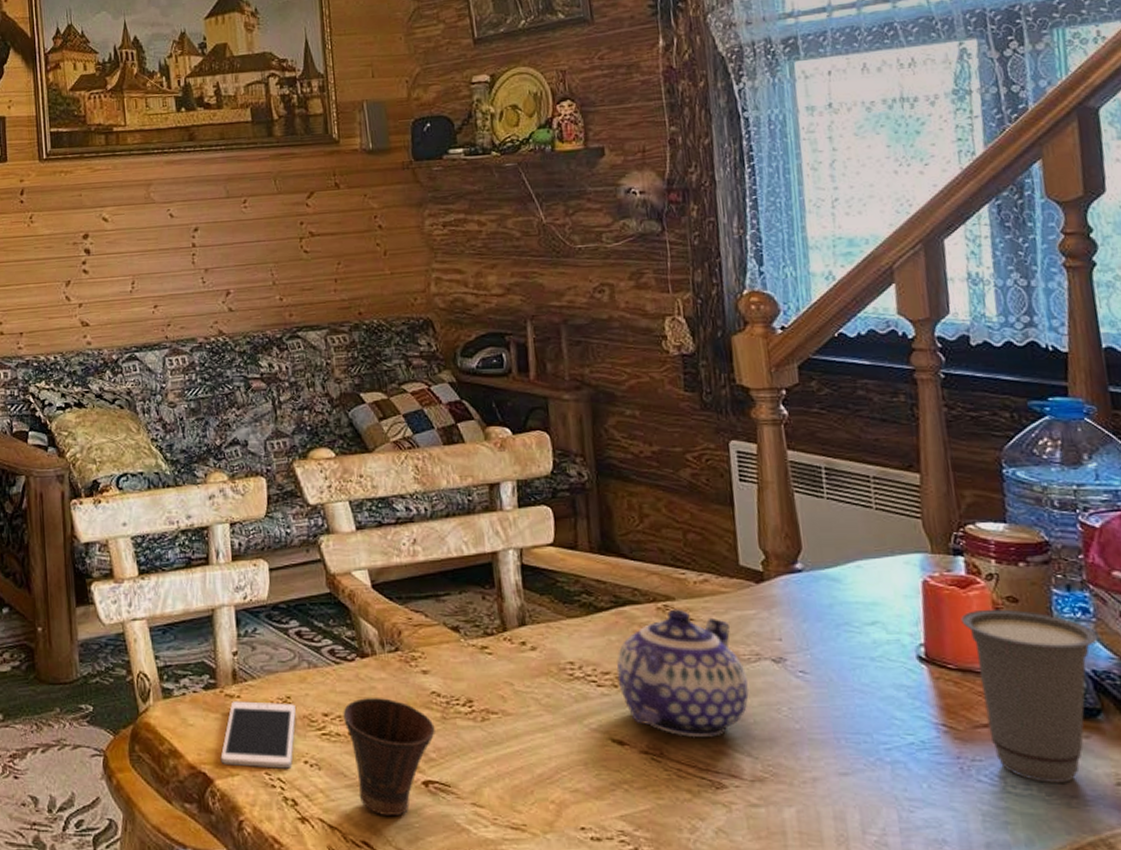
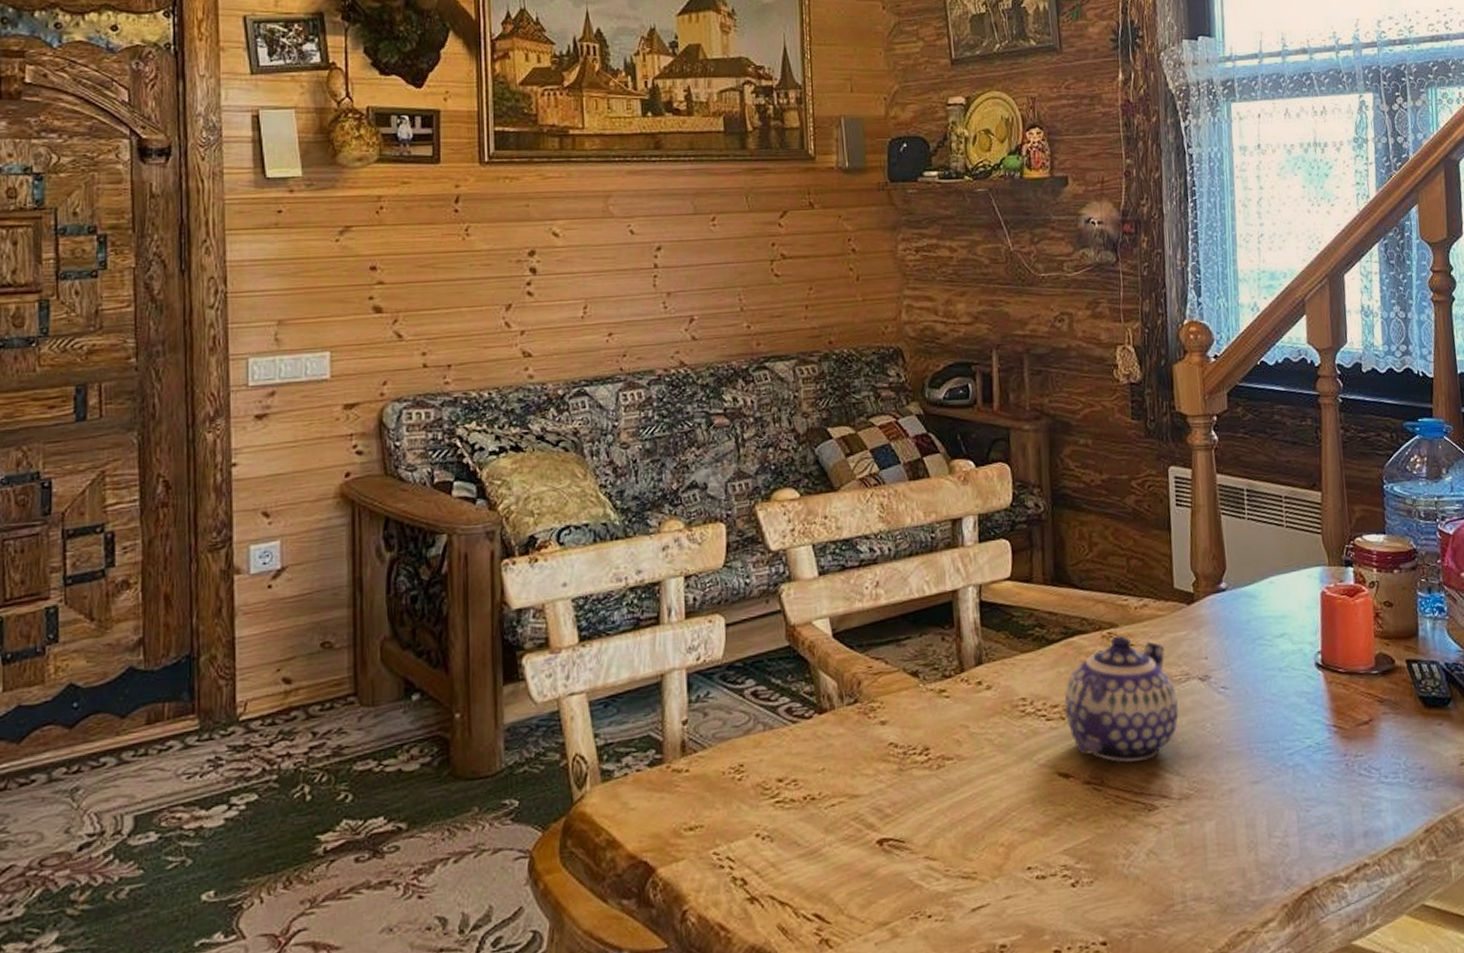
cell phone: present [220,701,296,769] -> none [664,772,749,850]
cup: present [343,698,435,817] -> none [798,755,891,884]
cup: present [961,609,1099,783] -> none [1349,613,1450,770]

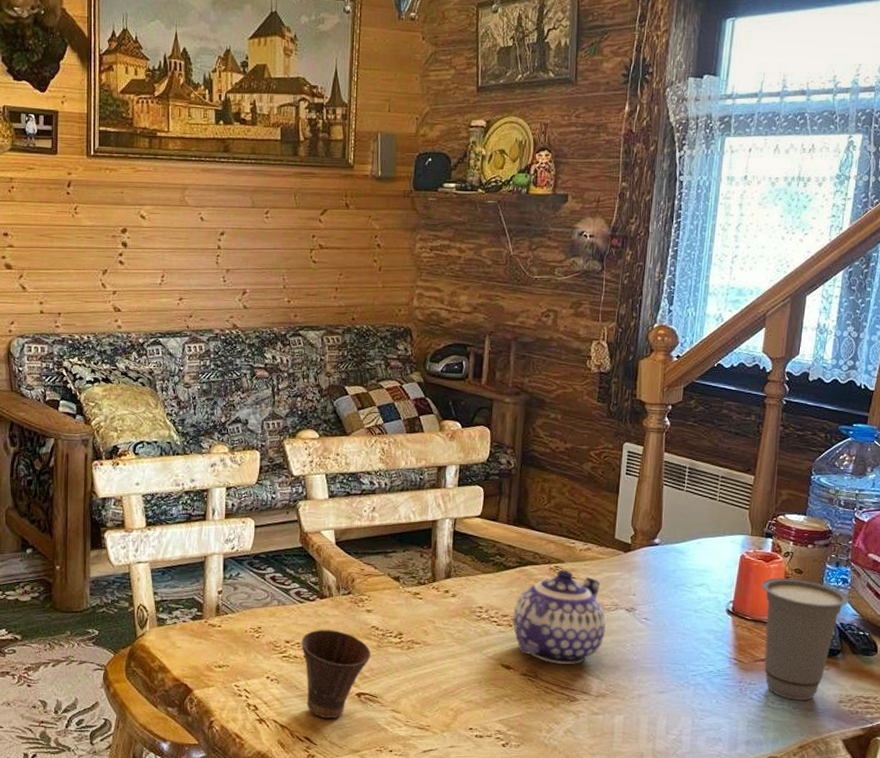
cup: none [798,755,891,884] -> present [301,630,371,719]
cup: none [1349,613,1450,770] -> present [761,577,849,700]

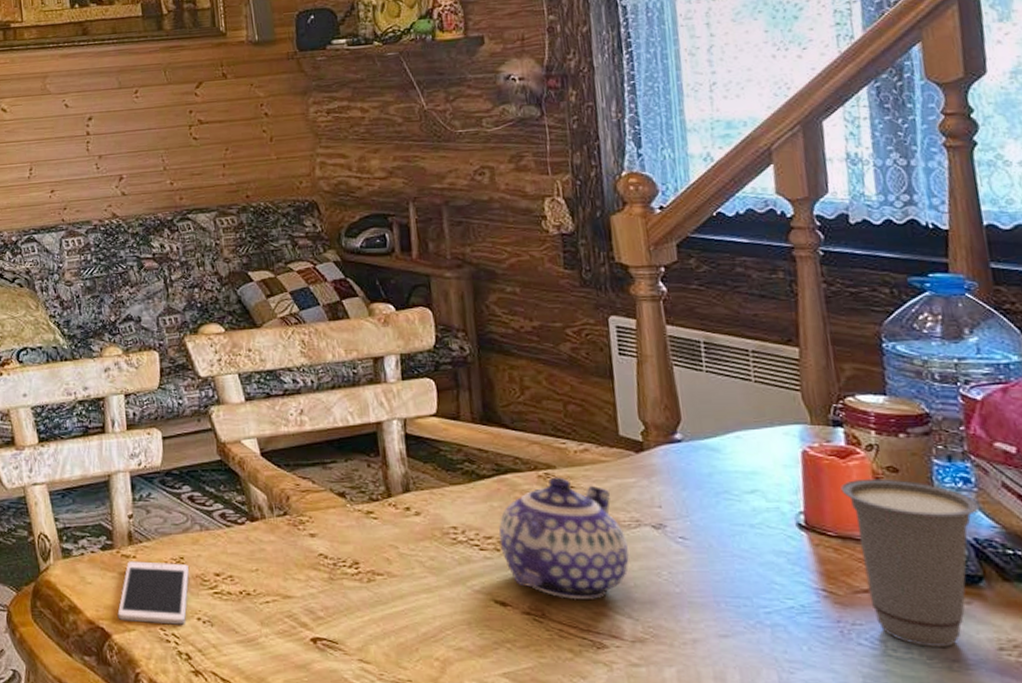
cell phone: none [200,630,264,682] -> present [117,561,189,625]
cup: present [301,630,371,719] -> none [234,559,323,671]

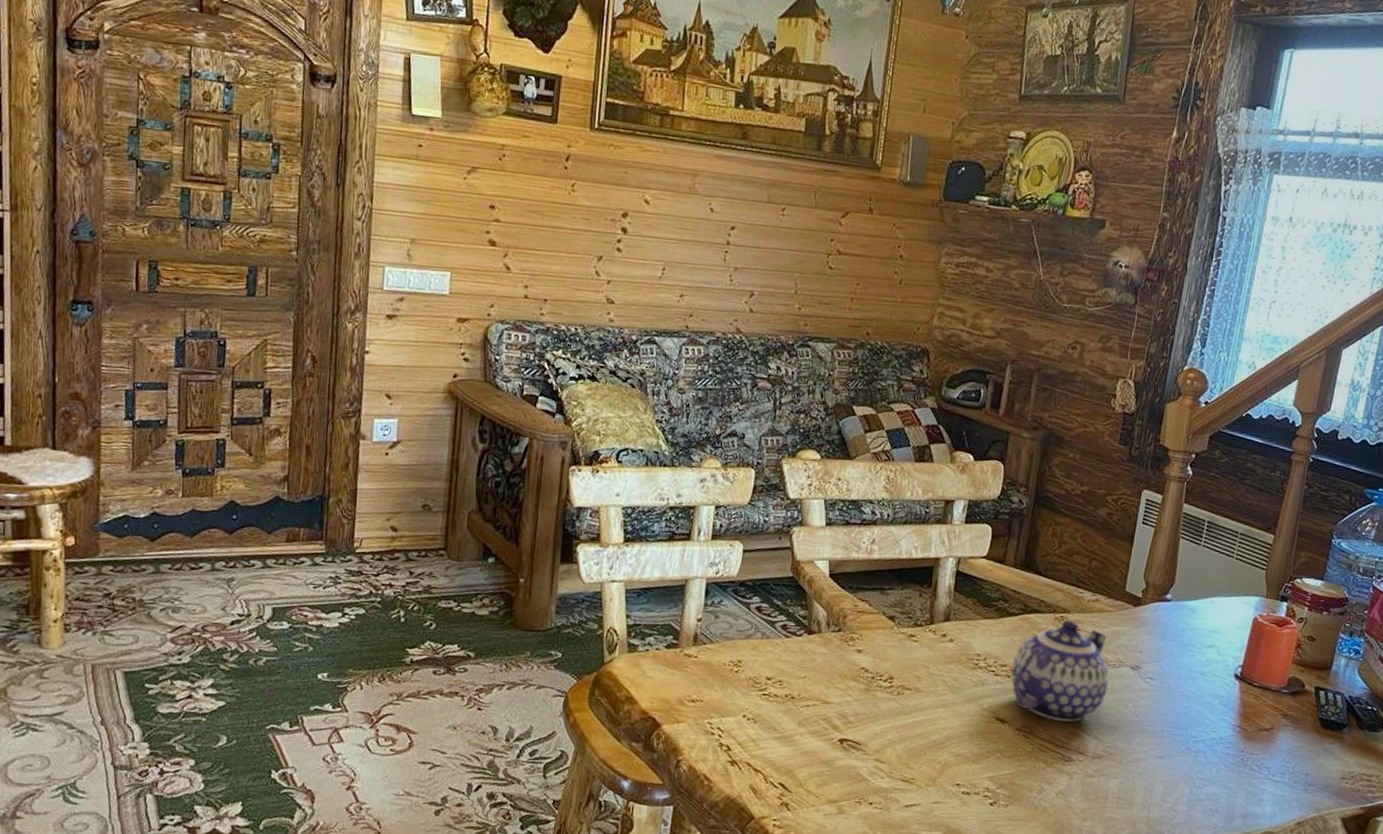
cell phone: present [117,561,189,625] -> none [670,660,744,720]
cup: present [840,478,980,647] -> none [1268,644,1360,775]

